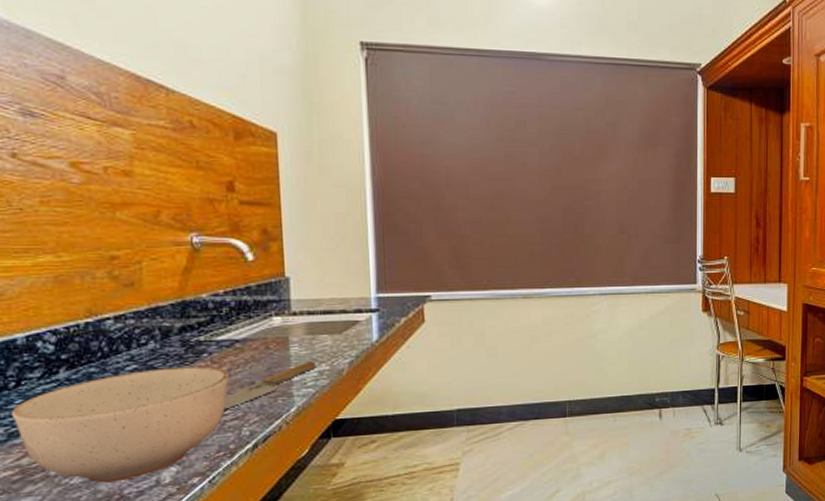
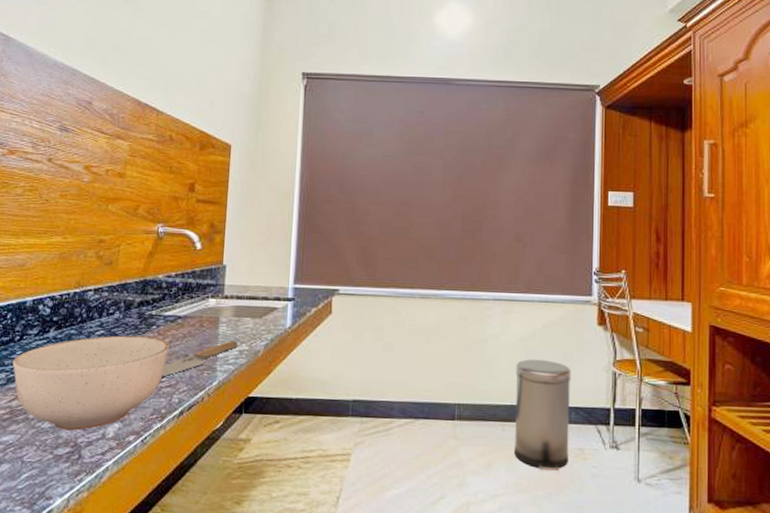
pedal bin: none [625,350,679,454] -> present [514,359,572,472]

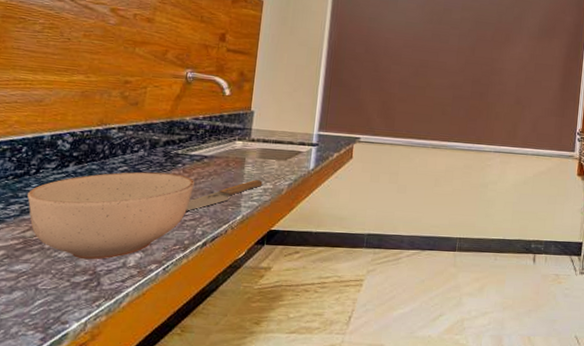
pedal bin: present [514,359,572,472] -> none [503,202,554,293]

